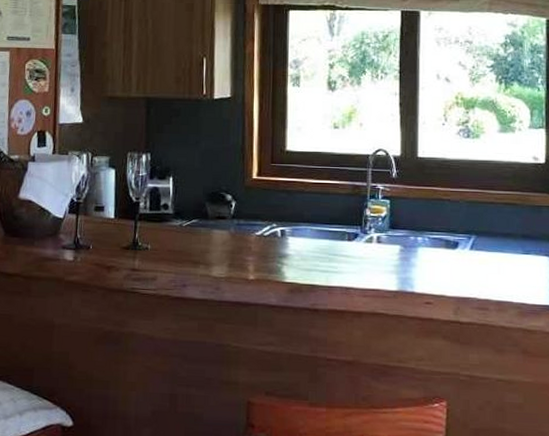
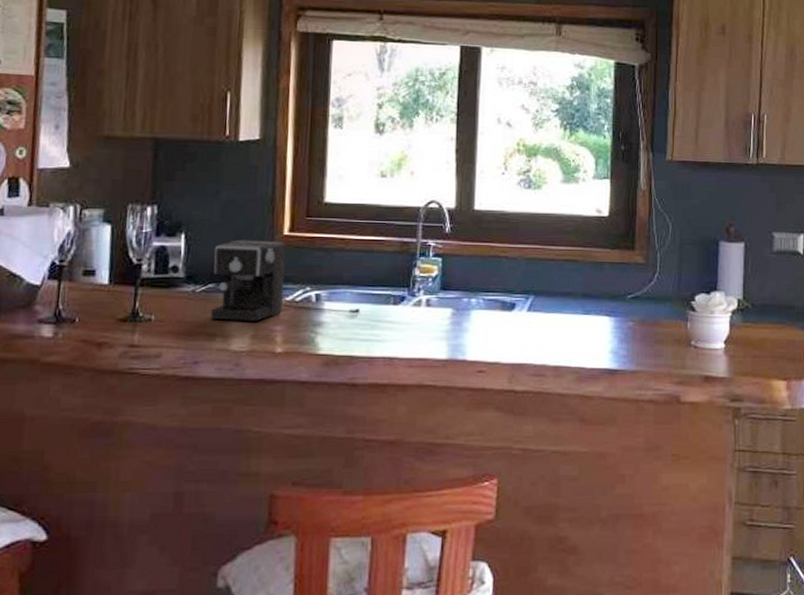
coffee maker: none [195,182,320,252] -> present [211,240,361,321]

